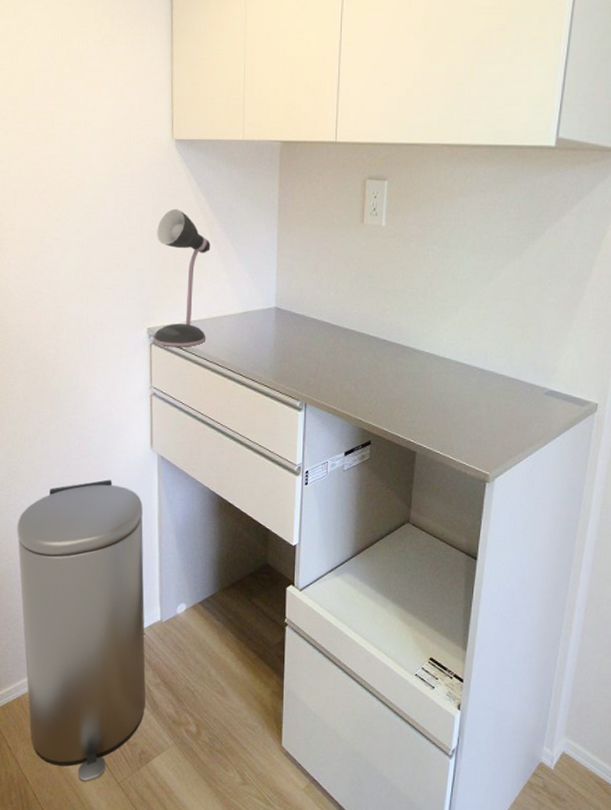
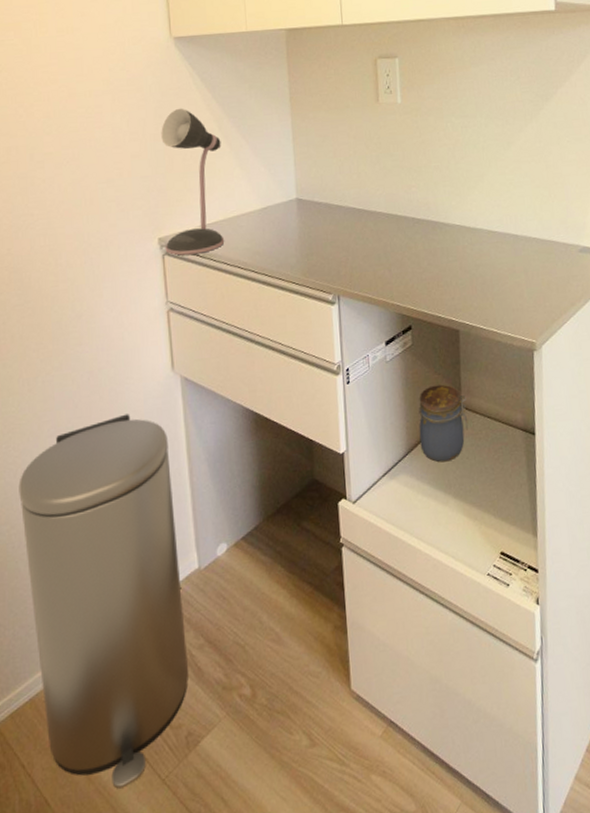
jar: none [367,499,415,570] -> present [419,384,469,463]

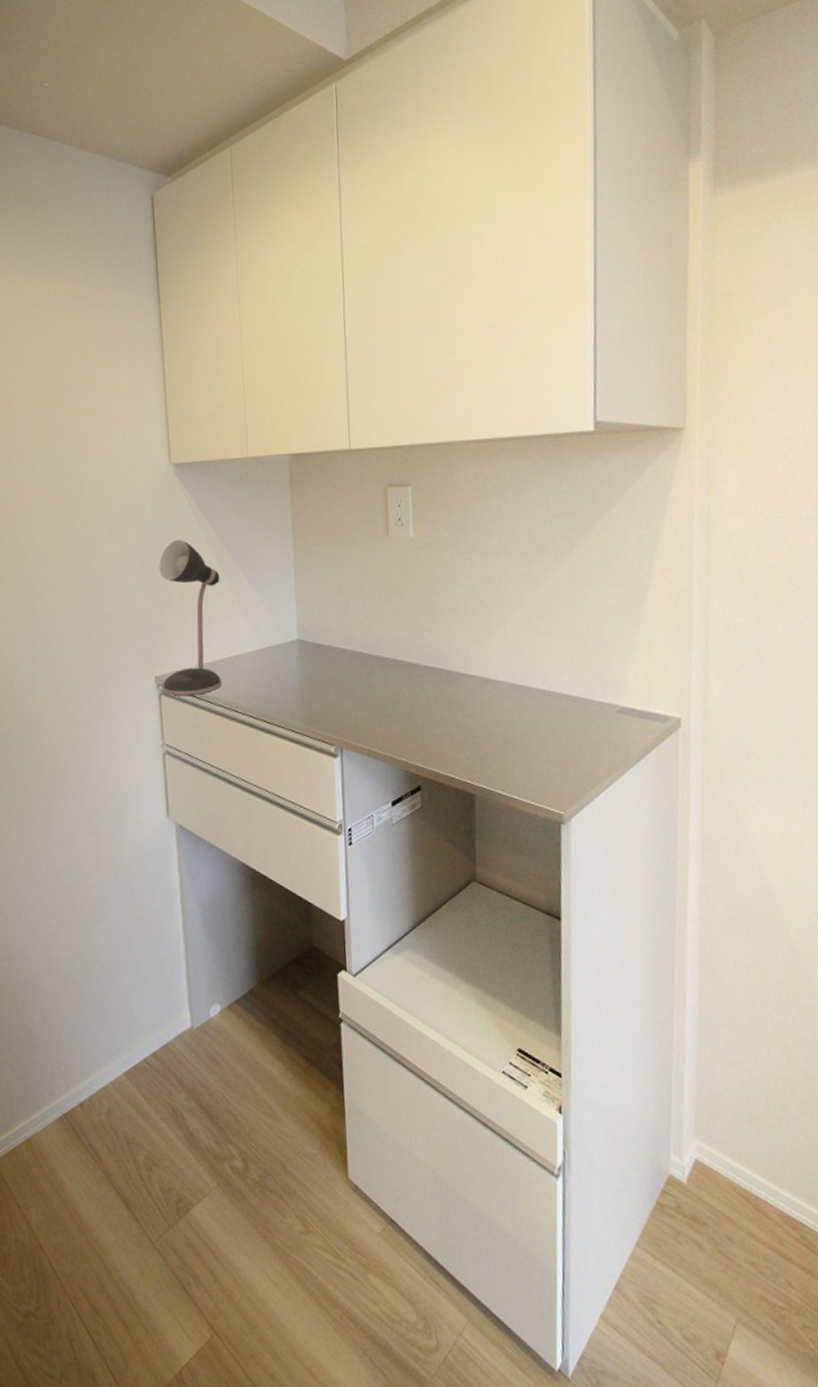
pedal bin: present [18,414,188,789] -> none [17,858,179,1245]
jar: present [419,384,469,463] -> none [427,854,484,941]

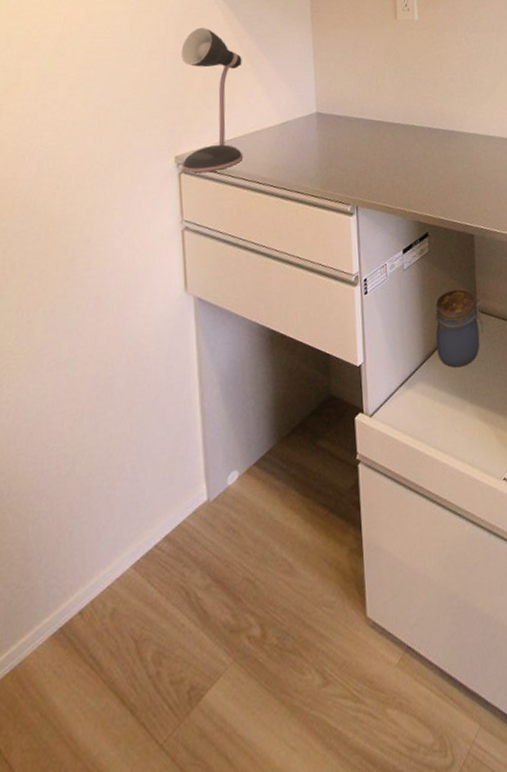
jar: none [427,854,484,941] -> present [436,289,484,368]

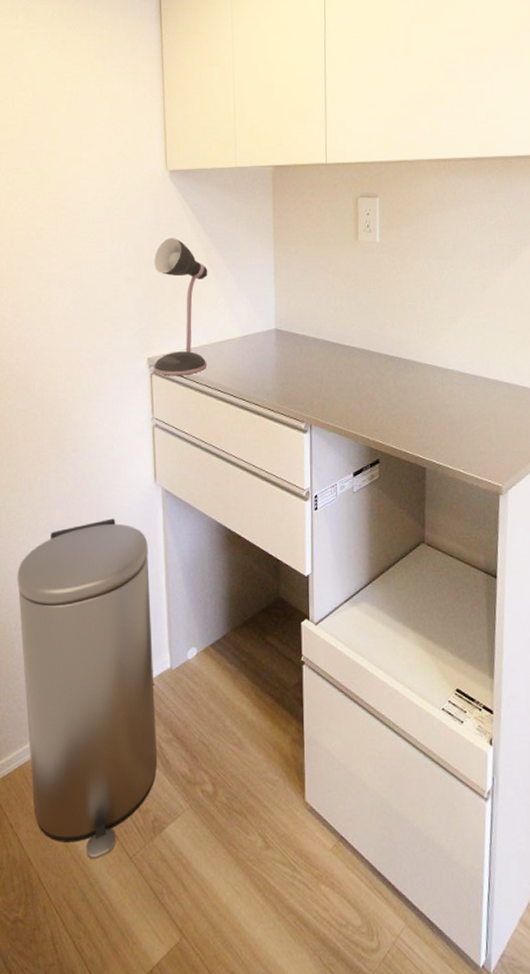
pedal bin: none [11,340,193,763] -> present [17,518,157,859]
jar: present [436,289,484,368] -> none [382,519,431,595]

